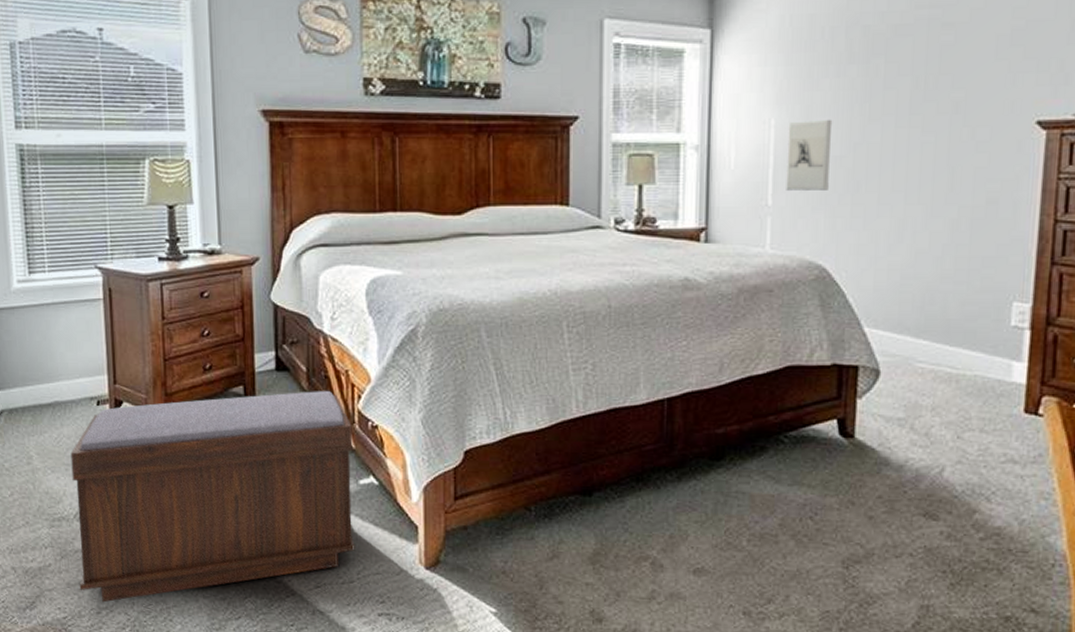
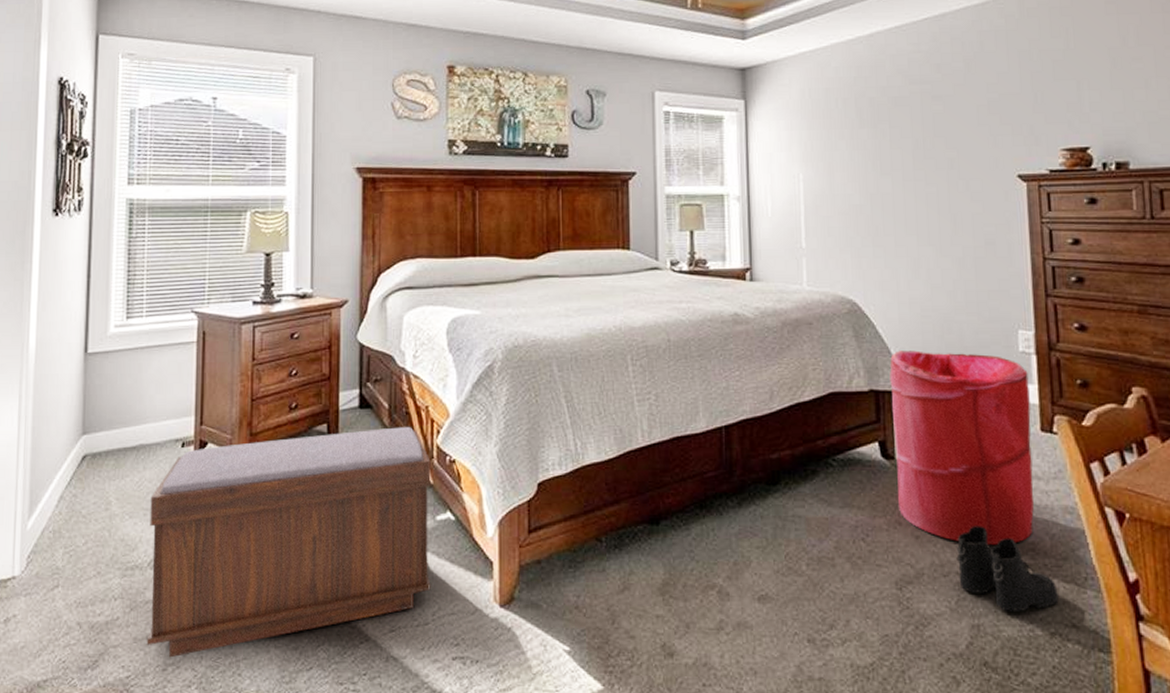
wall sculpture: present [786,119,833,191] -> none [814,173,852,235]
laundry hamper: none [852,322,1018,528] -> present [890,350,1034,545]
boots: none [911,508,1020,596] -> present [956,526,1058,613]

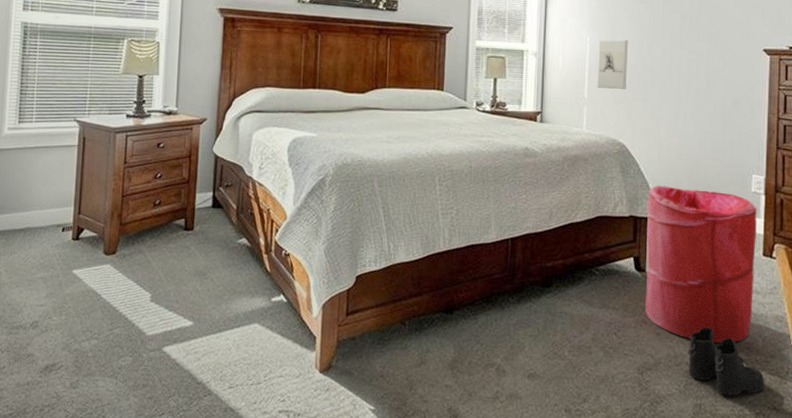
bench: present [146,427,431,658] -> none [27,224,269,401]
wall sculpture: none [814,173,852,235] -> present [597,39,629,89]

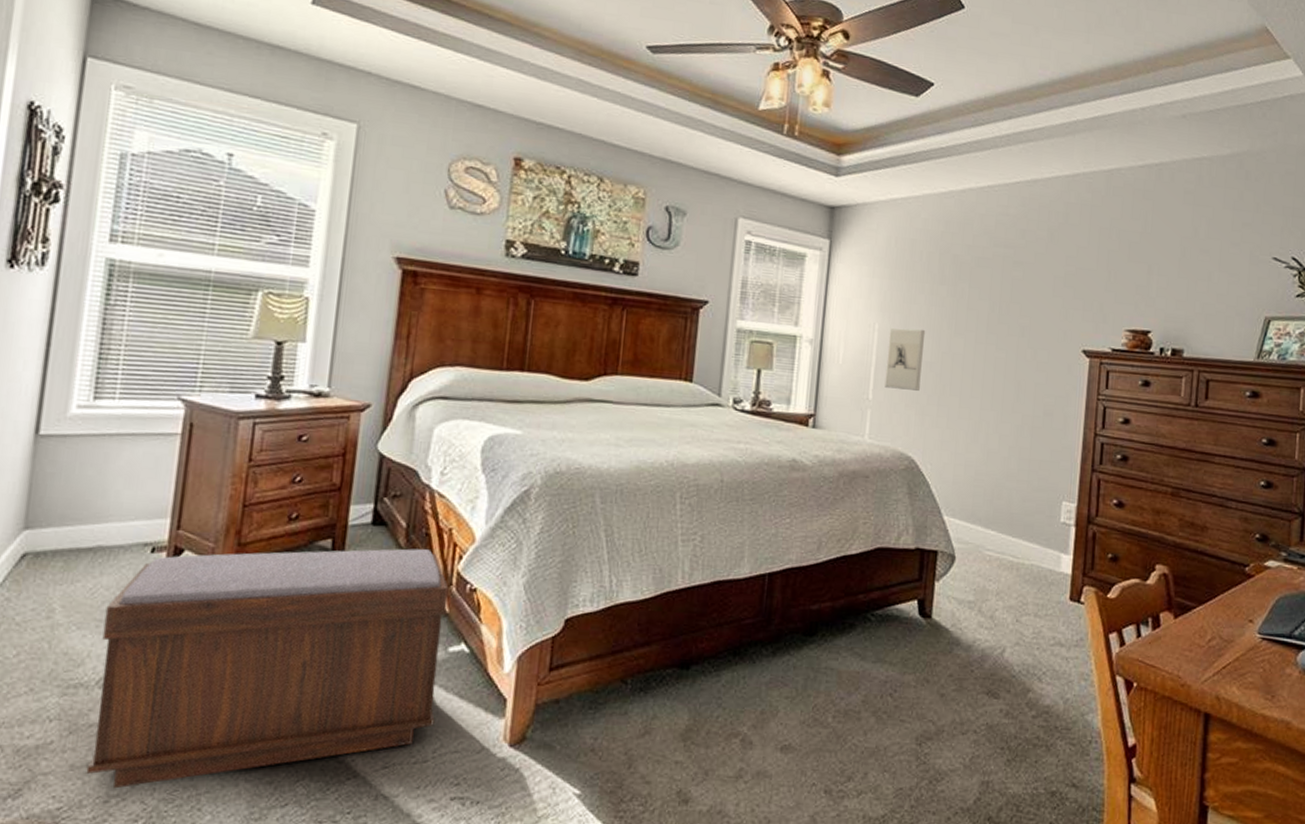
bench: none [27,224,269,401] -> present [86,548,449,789]
laundry hamper: present [645,186,757,343] -> none [928,511,1066,706]
boots: present [687,327,765,396] -> none [975,687,1064,771]

